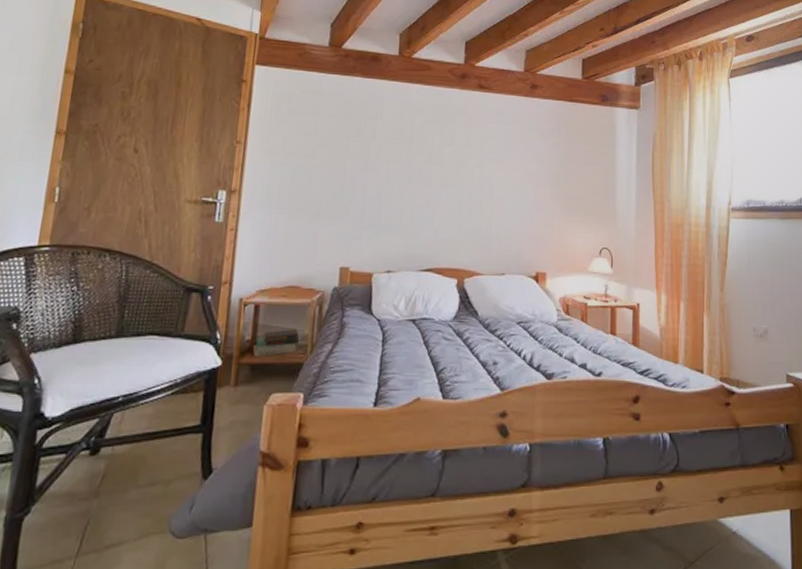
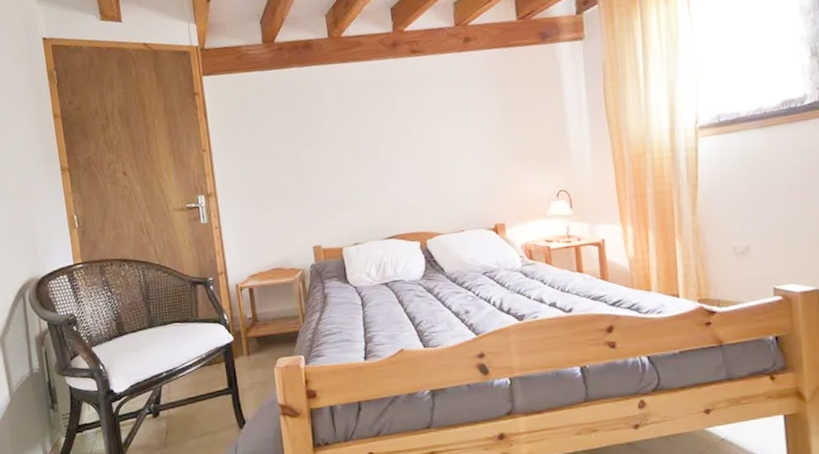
books: present [252,329,299,358] -> none [255,304,292,331]

